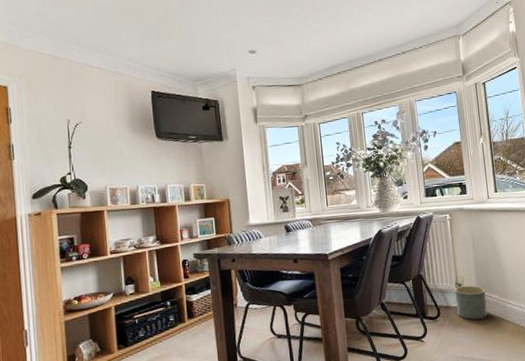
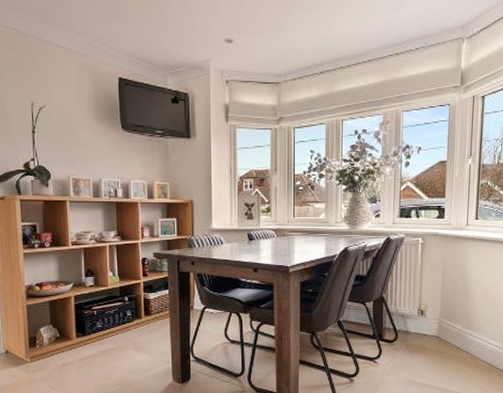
planter: present [455,285,488,320] -> none [416,313,448,348]

